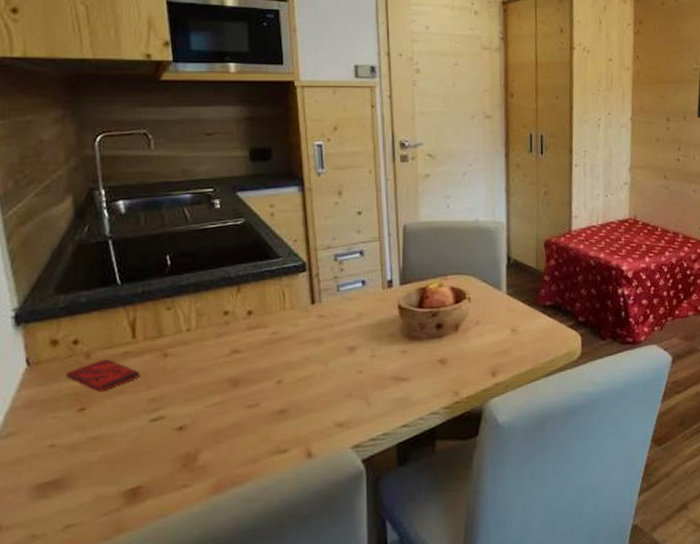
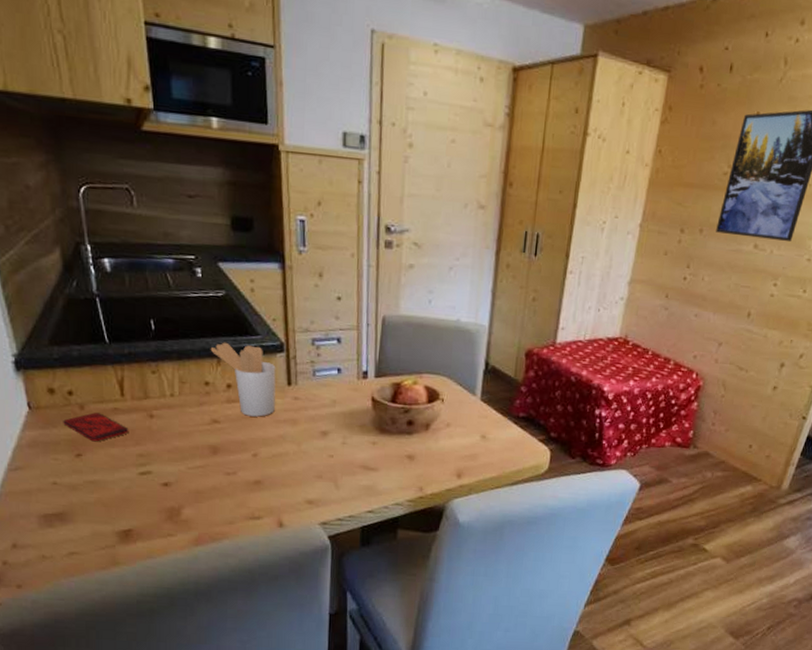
utensil holder: none [229,268,299,341] -> present [210,342,276,417]

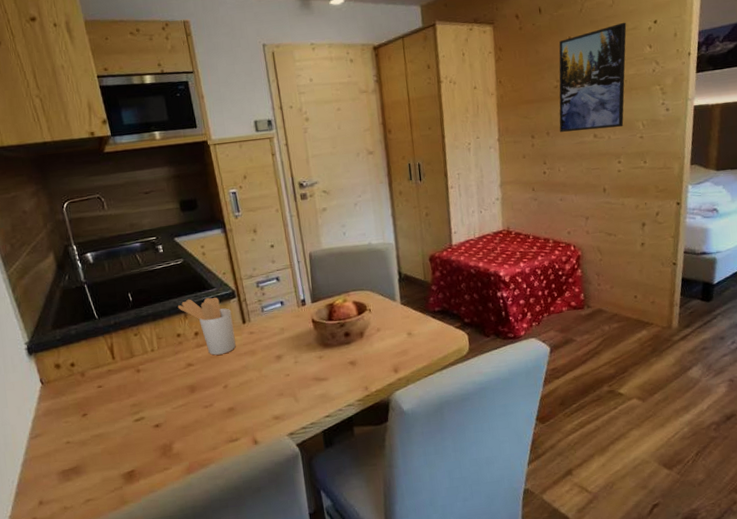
smartphone: present [63,412,129,442] -> none [69,376,122,402]

